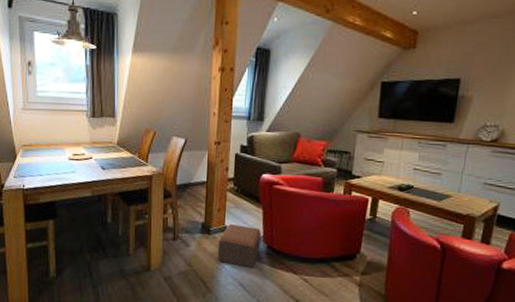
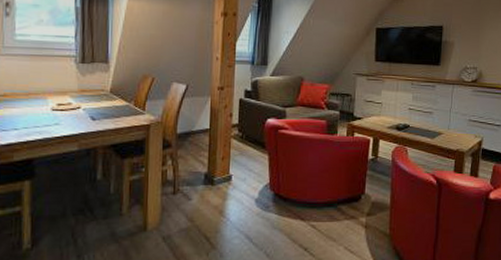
footstool: present [217,223,261,269] -> none [221,172,267,219]

